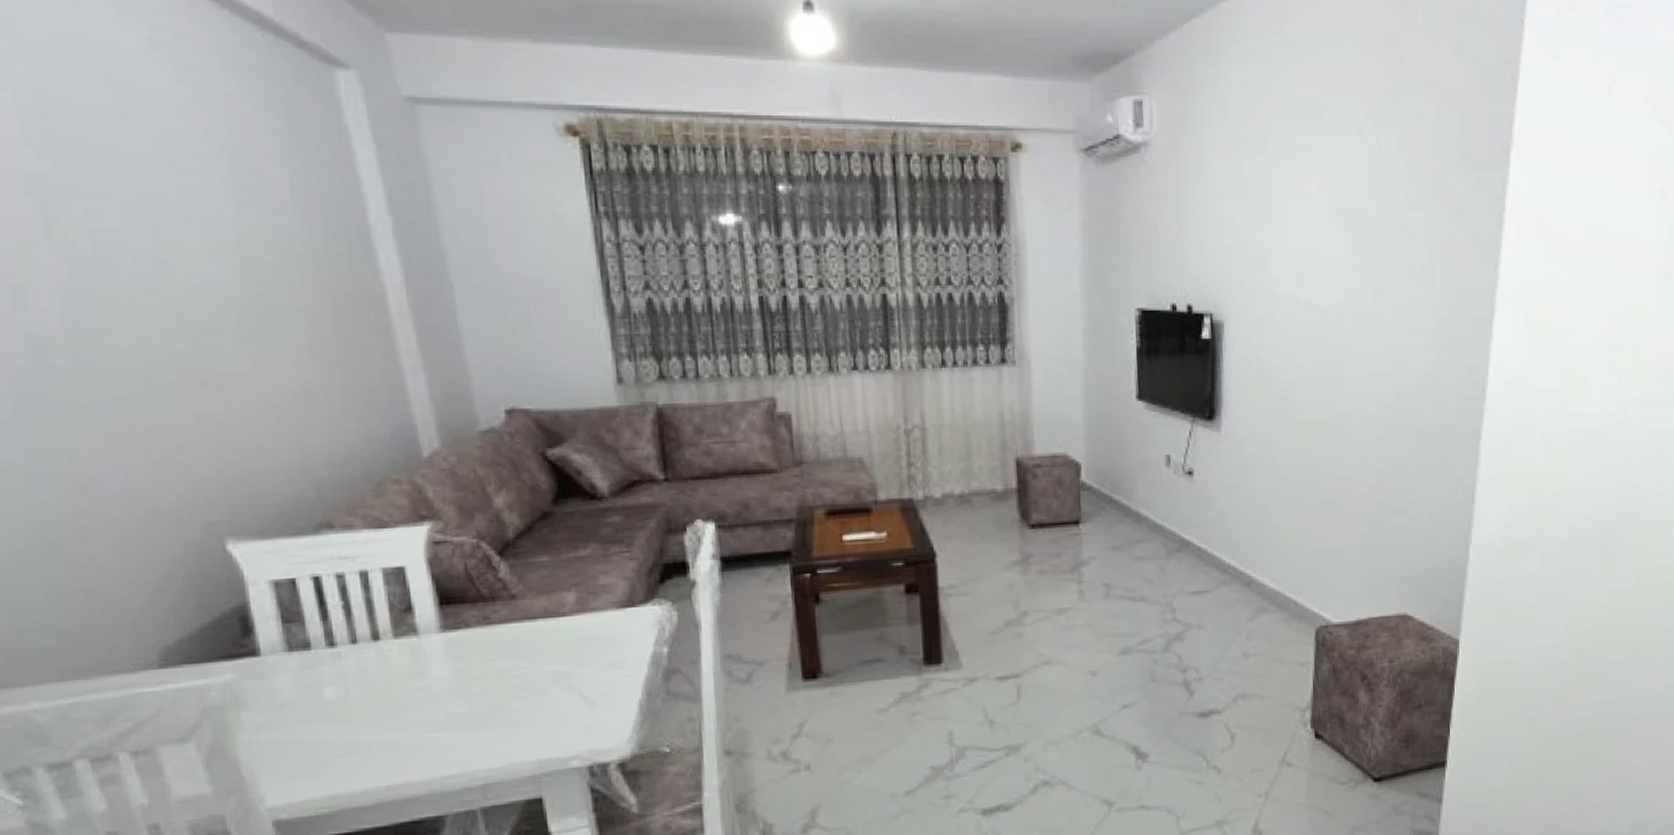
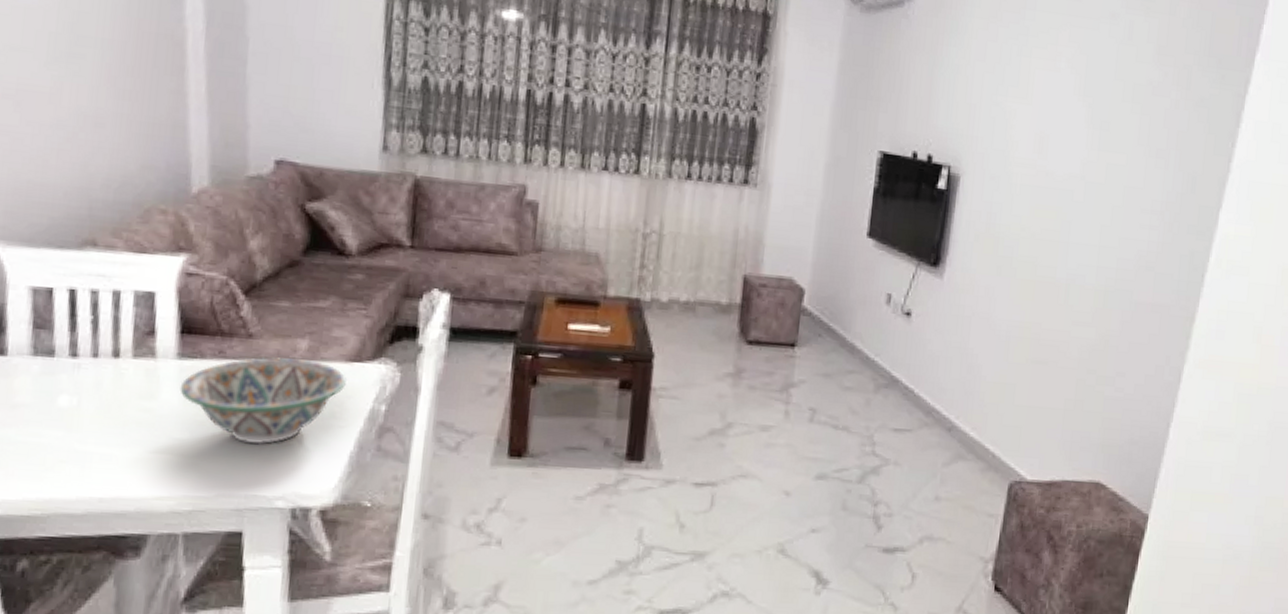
decorative bowl: none [449,612,623,707] -> present [180,357,348,445]

